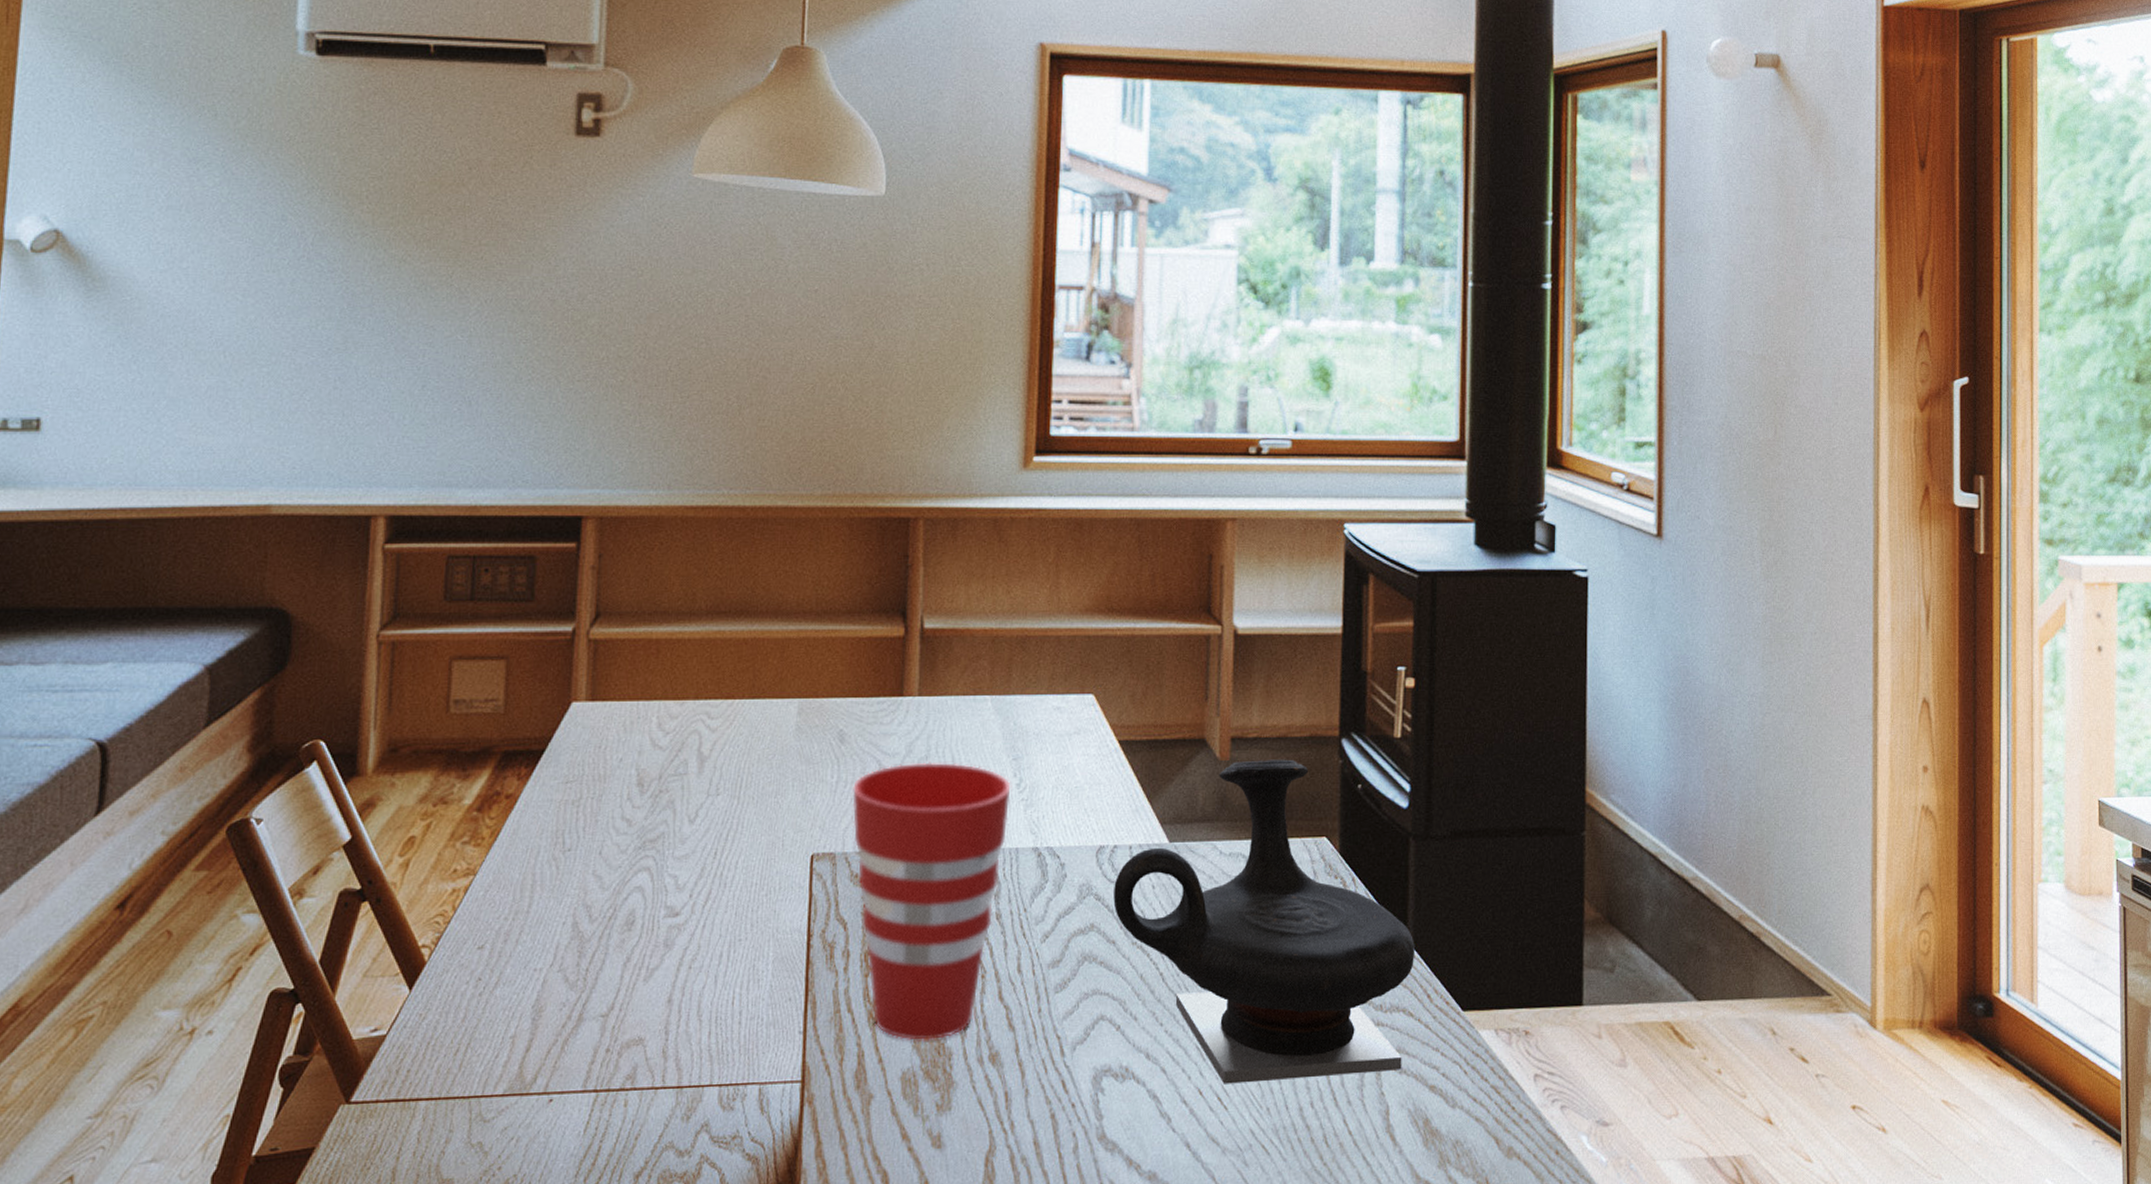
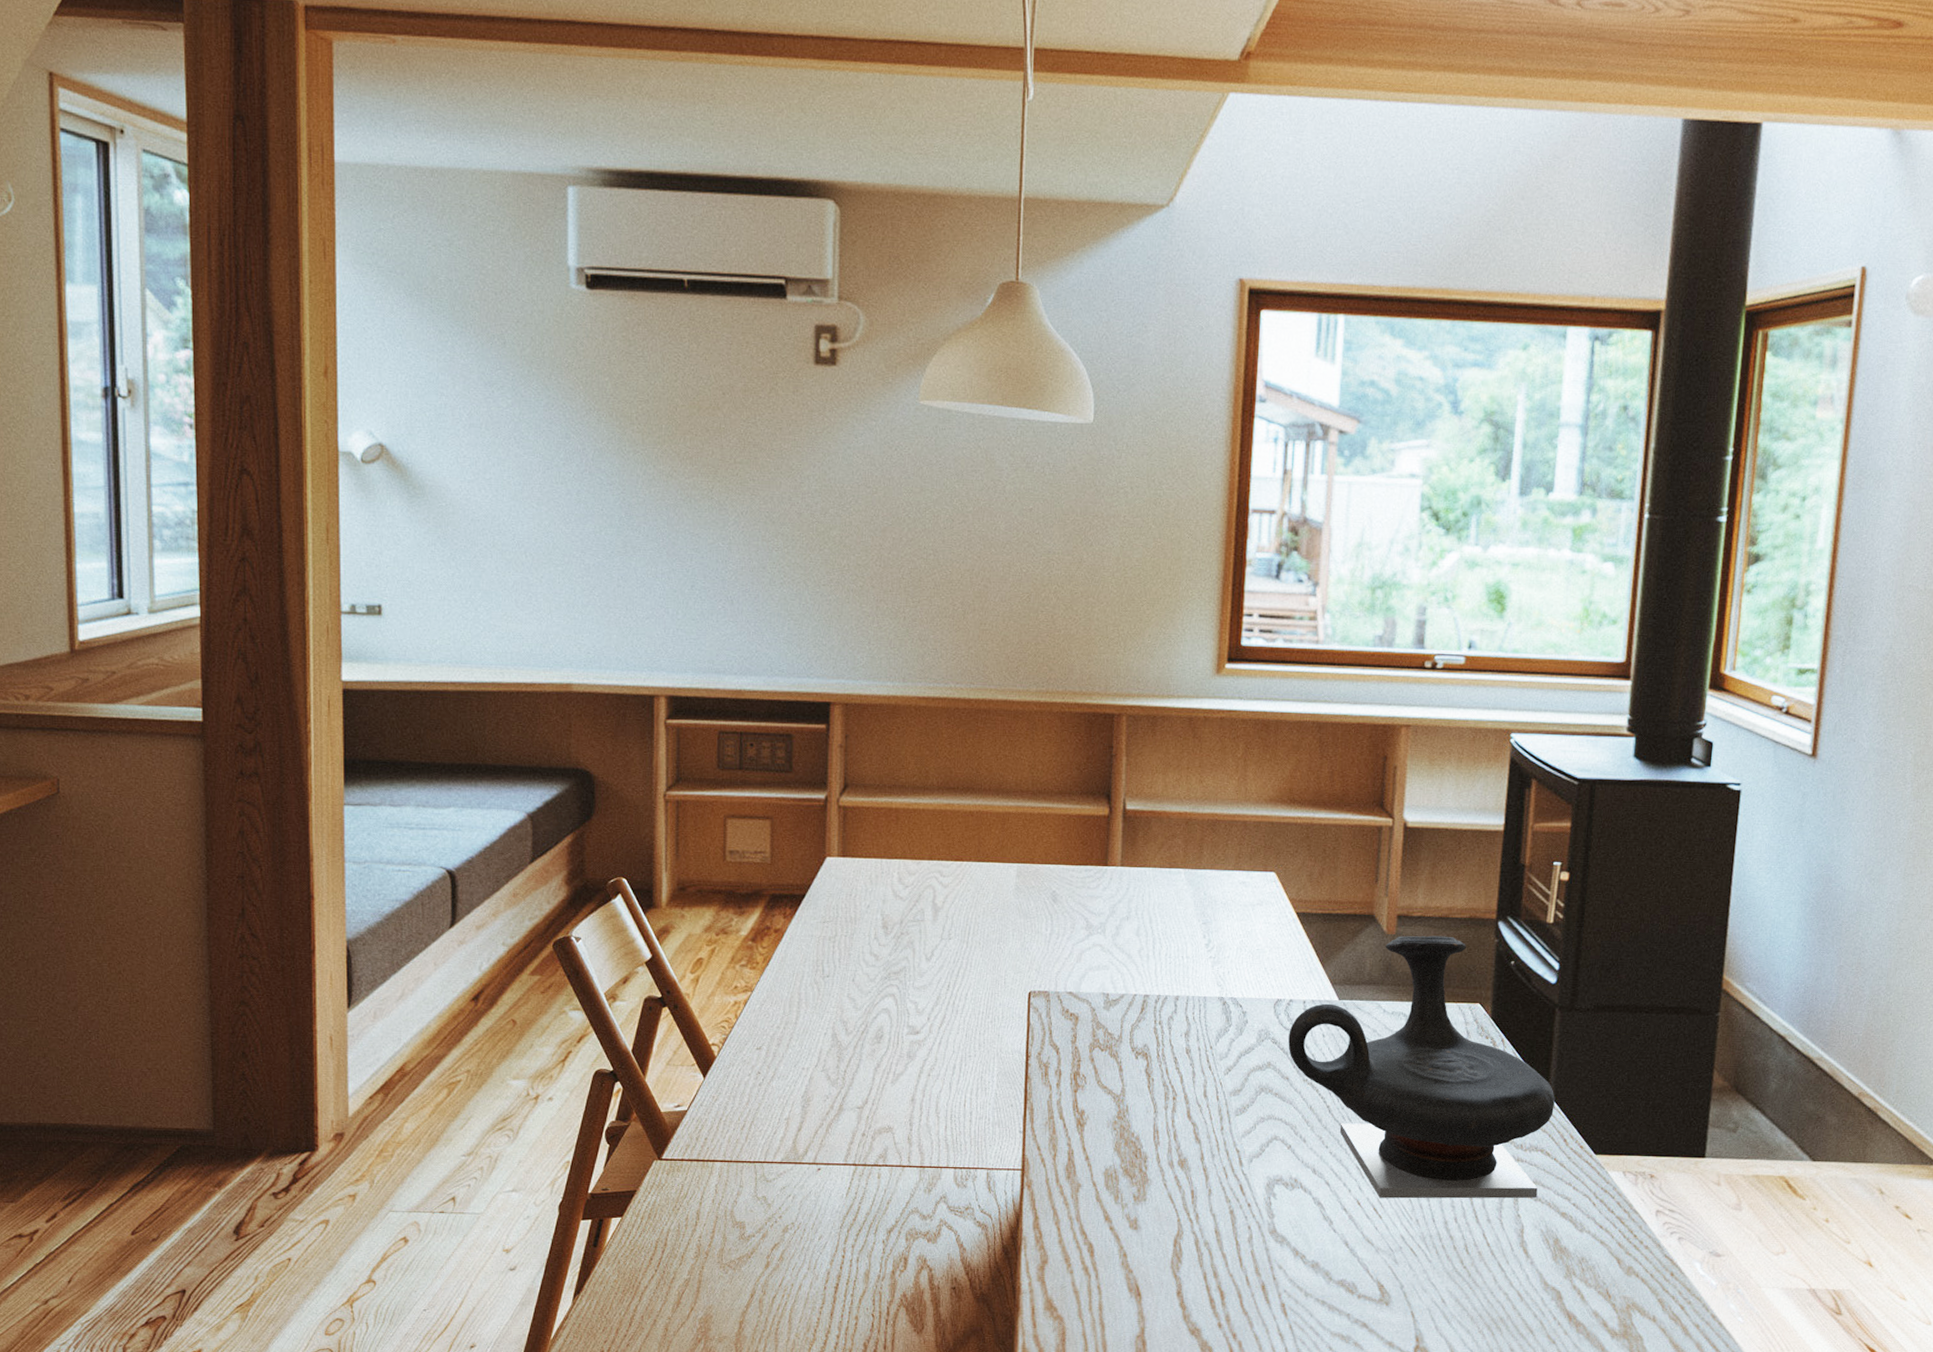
cup: present [852,762,1011,1041] -> none [1064,921,1201,1145]

